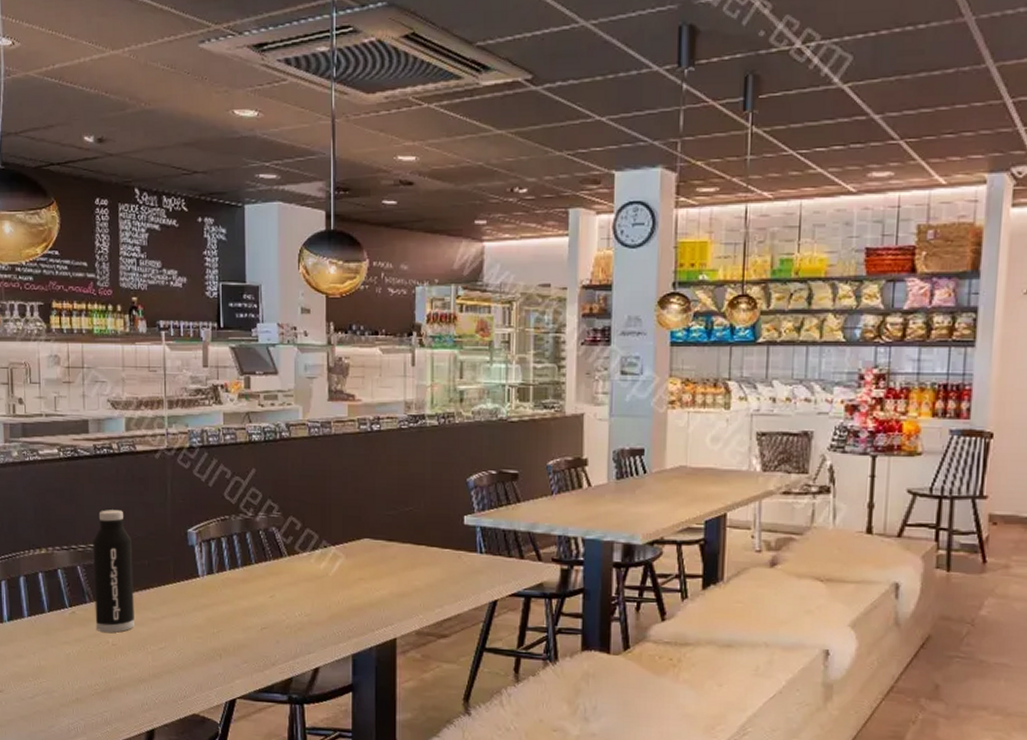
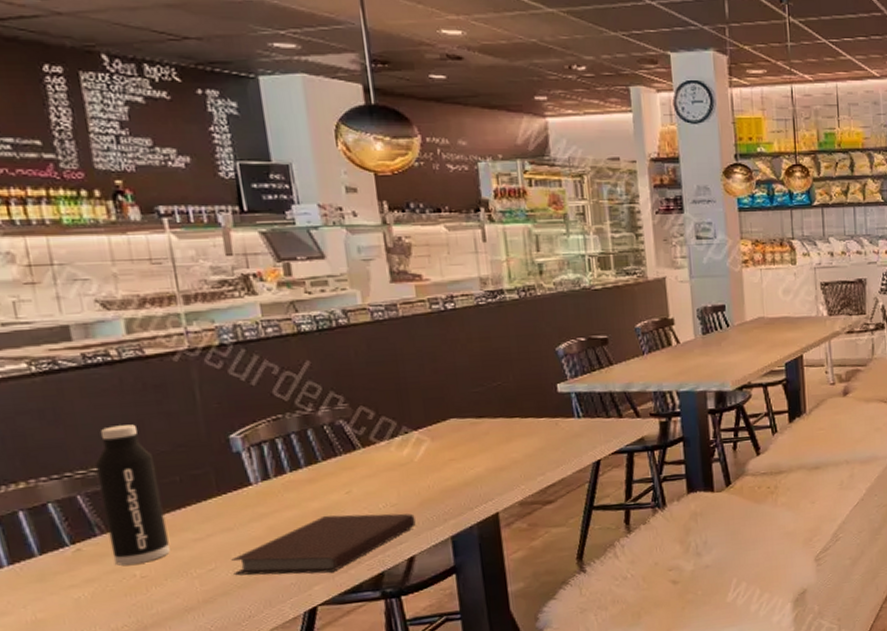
notebook: none [177,615,324,669] -> present [231,513,416,576]

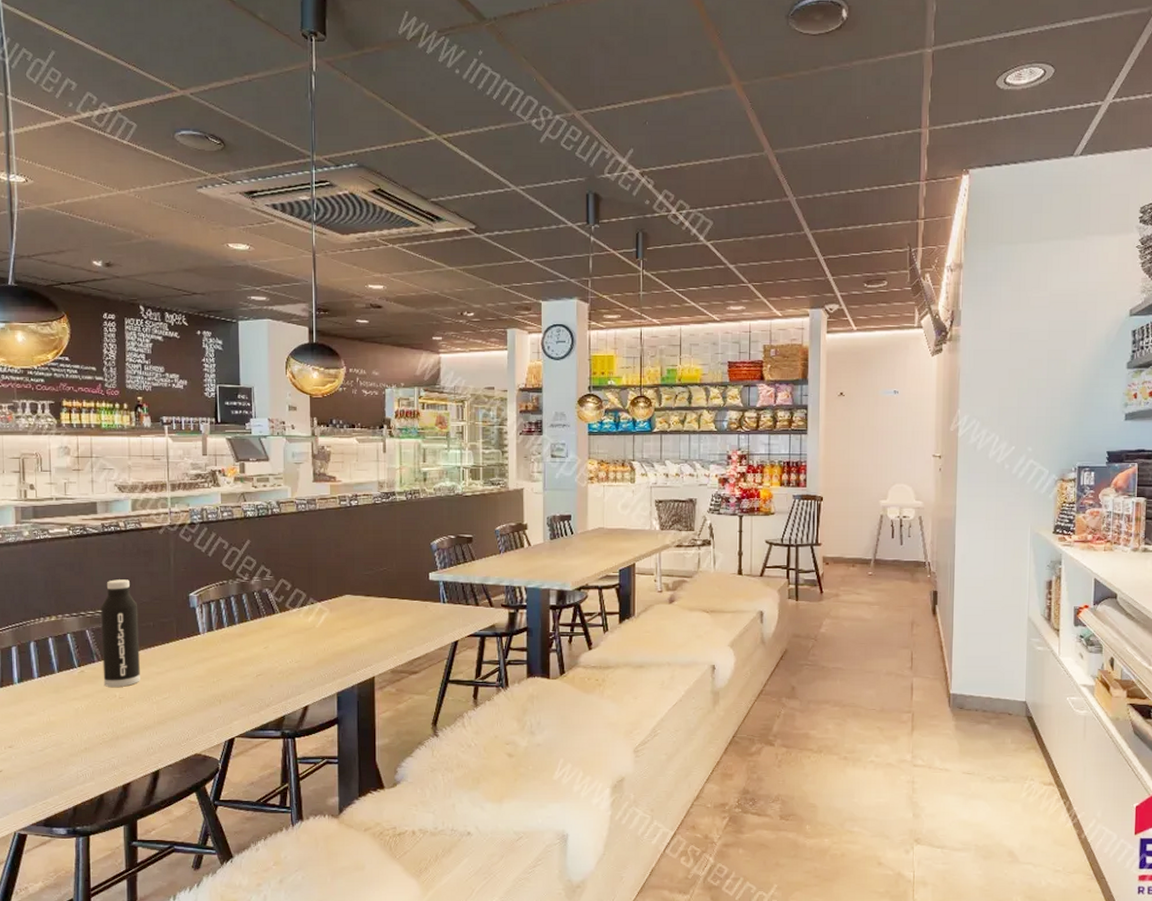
notebook: present [231,513,416,576] -> none [180,664,312,711]

